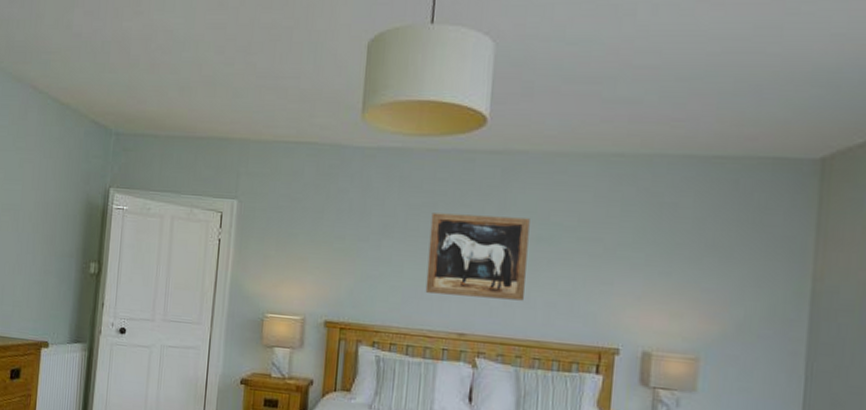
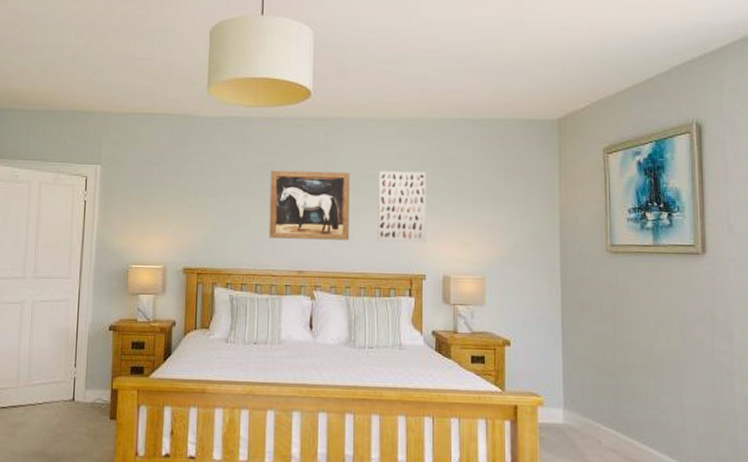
wall art: none [560,217,630,309] -> present [378,170,426,243]

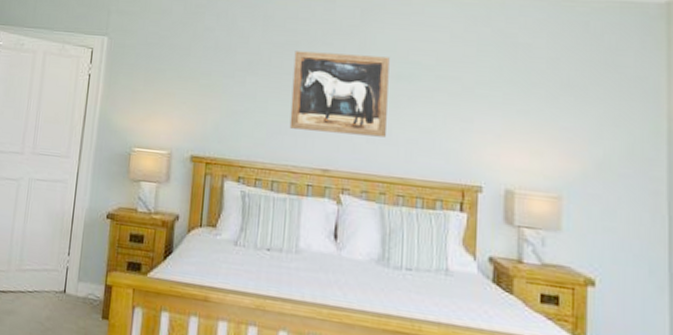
wall art: present [378,170,426,243] -> none [422,57,486,147]

